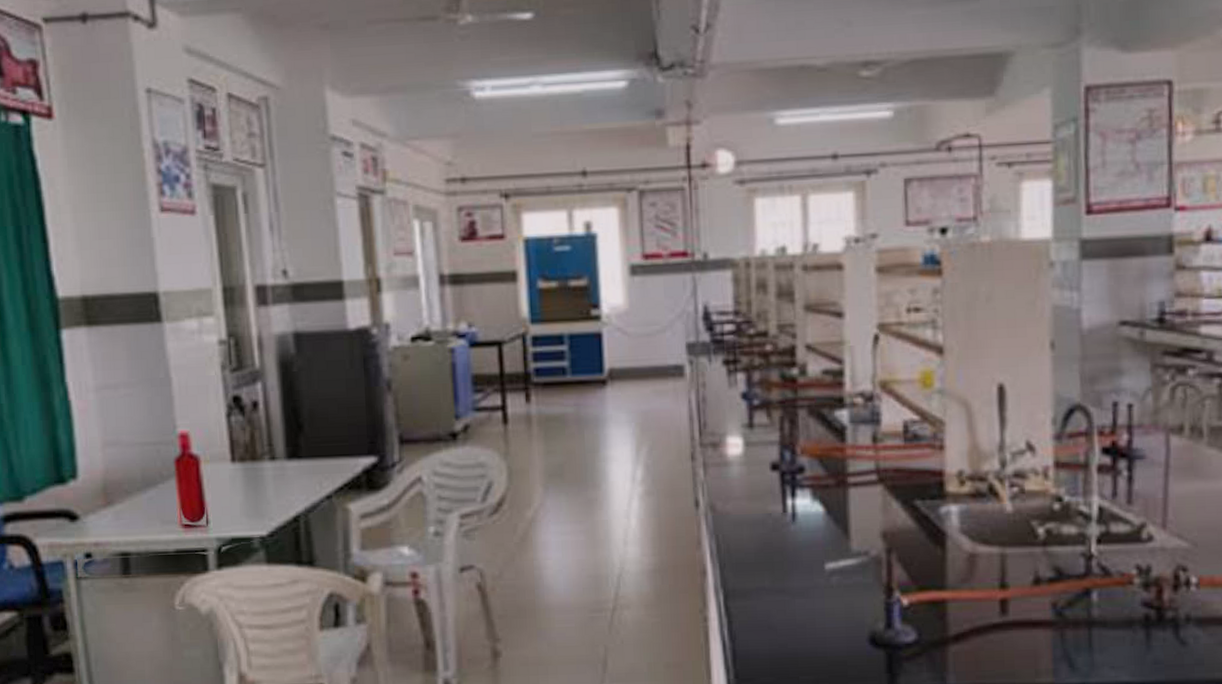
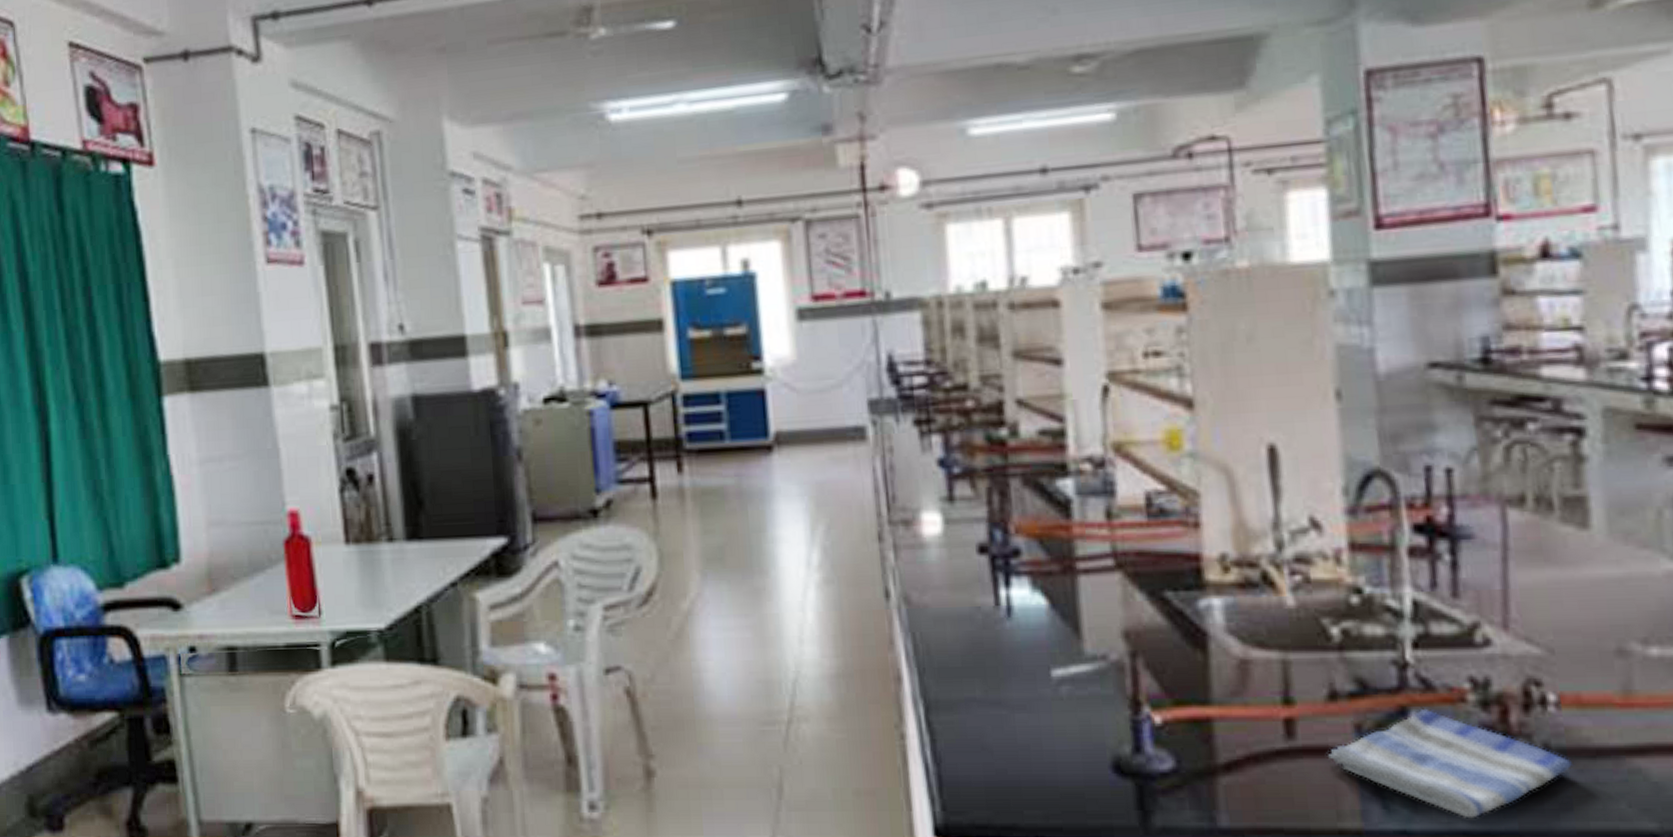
dish towel: none [1031,589,1206,673] -> present [1328,708,1574,819]

